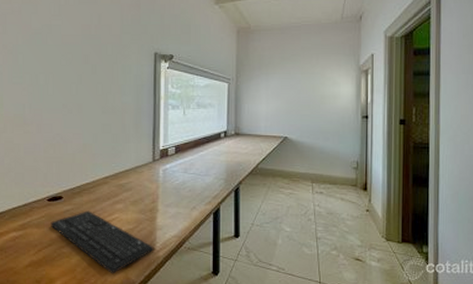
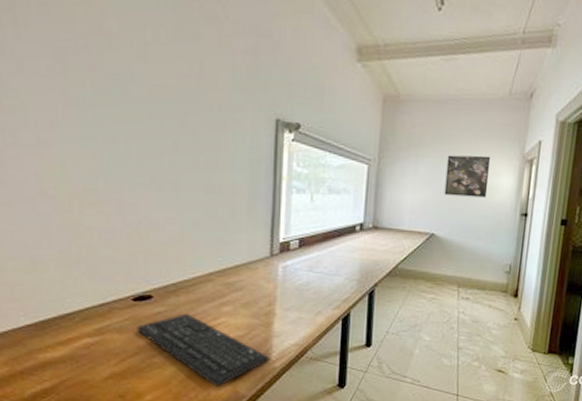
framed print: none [293,69,331,104] -> present [444,155,491,198]

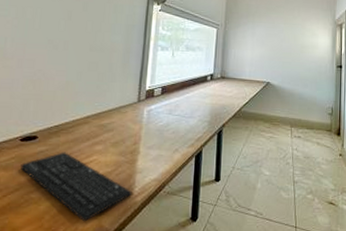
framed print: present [444,155,491,198] -> none [276,21,310,53]

